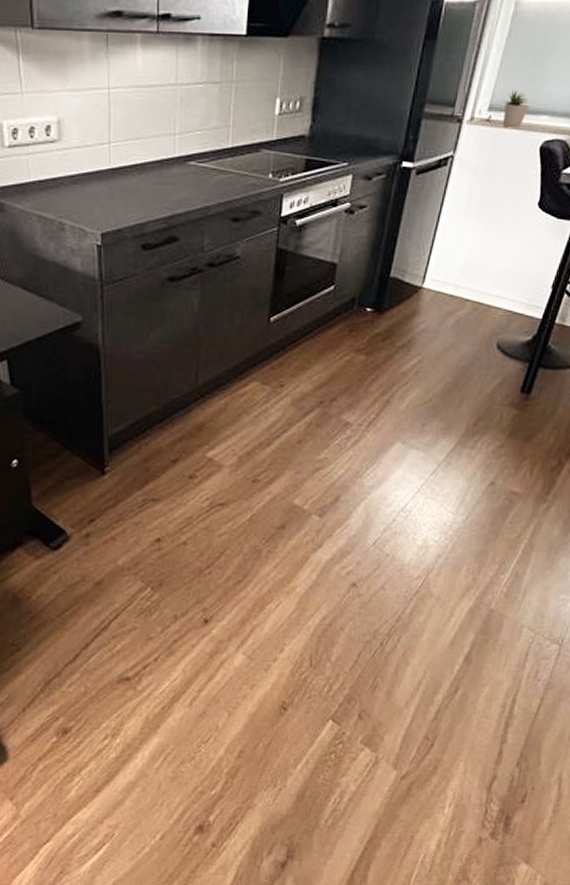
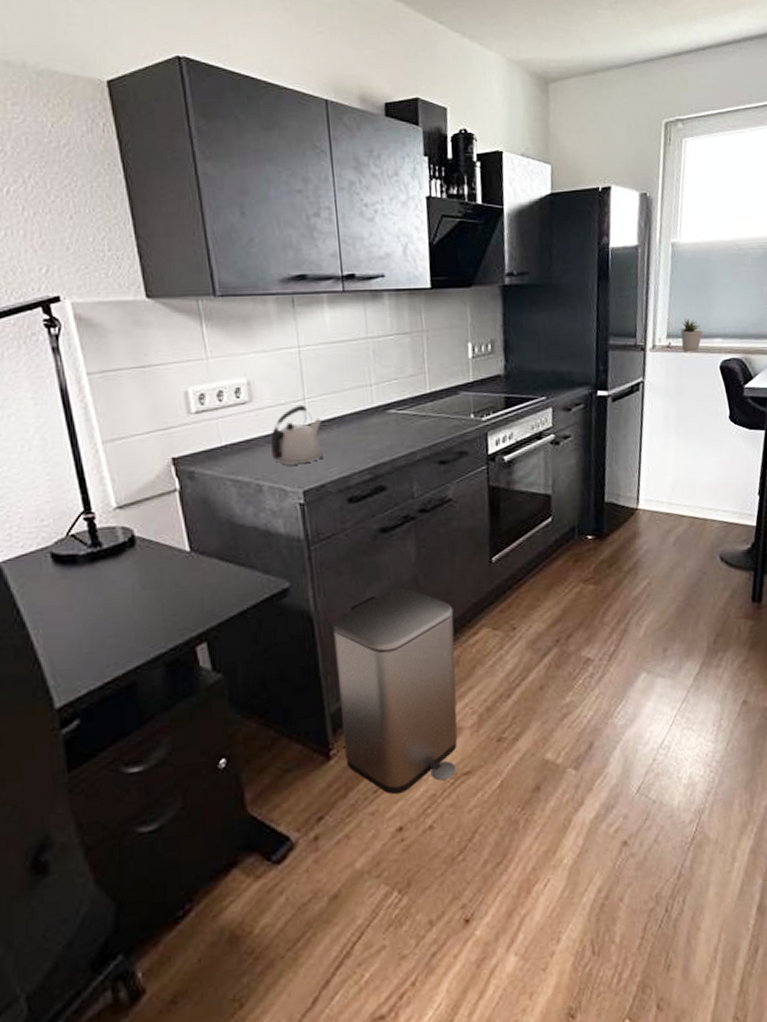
kettle: none [75,148,125,209] -> present [271,404,323,466]
pedal bin: none [117,335,228,511] -> present [333,588,458,794]

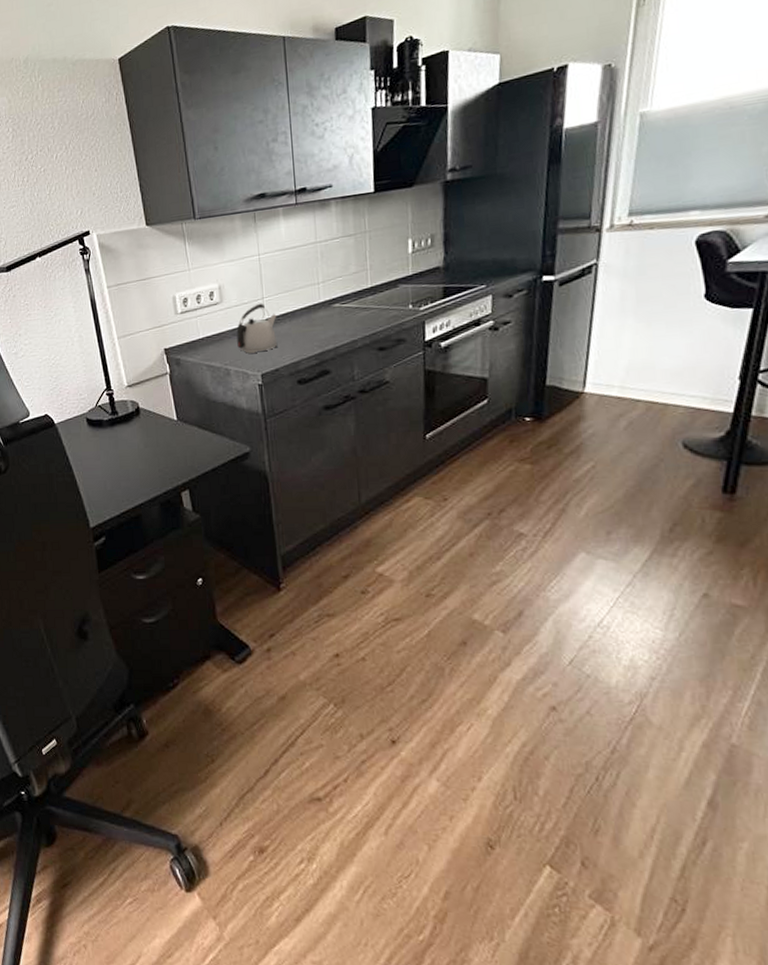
pedal bin: present [333,588,458,794] -> none [284,457,389,626]
potted plant: present [679,318,703,352] -> none [645,192,676,229]

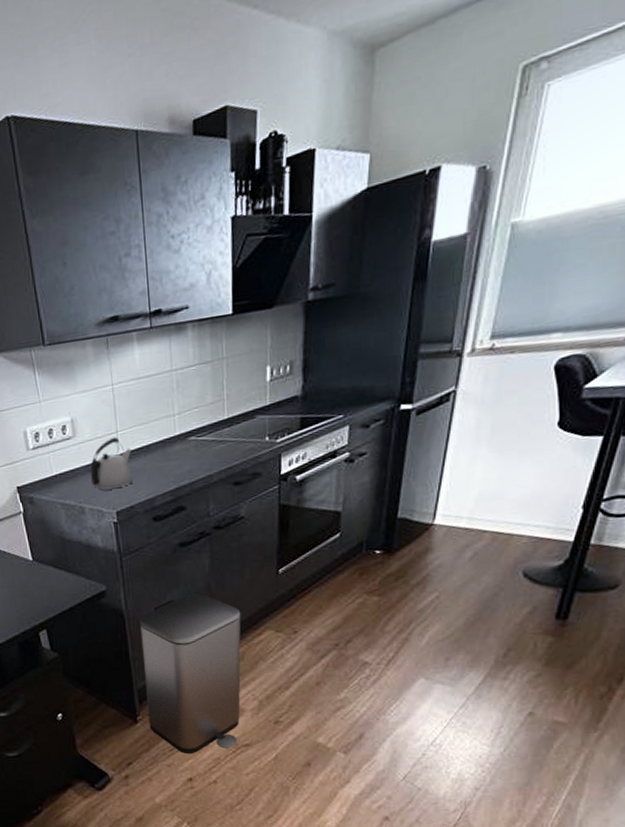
pedal bin: none [284,457,389,626] -> present [140,594,241,753]

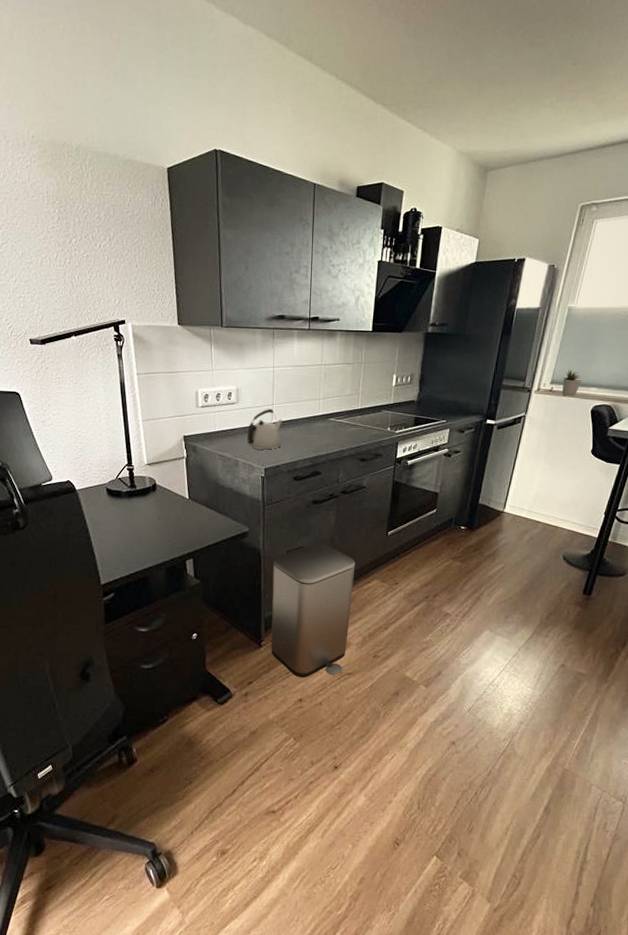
potted plant: none [508,312,538,353] -> present [562,369,582,397]

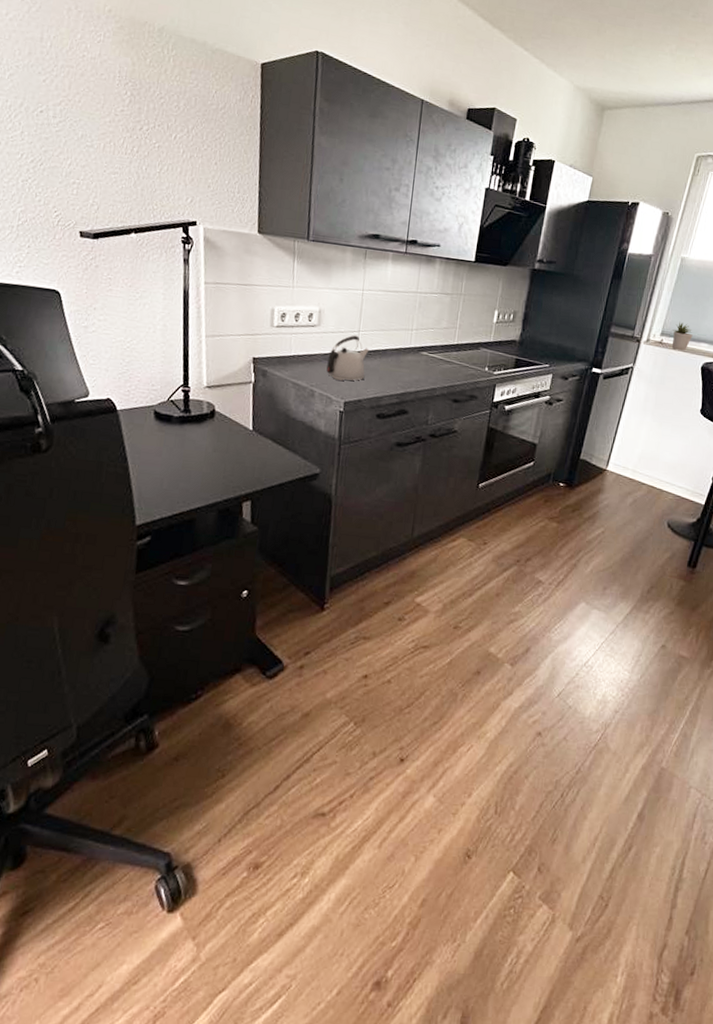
pedal bin: present [271,543,356,677] -> none [335,492,441,649]

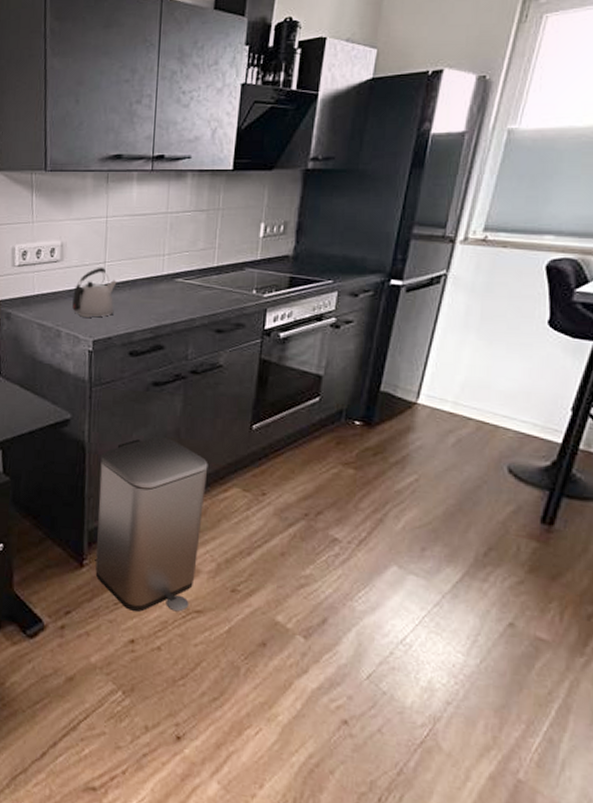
pedal bin: none [335,492,441,649] -> present [95,437,208,612]
potted plant: present [672,321,693,351] -> none [501,210,531,248]

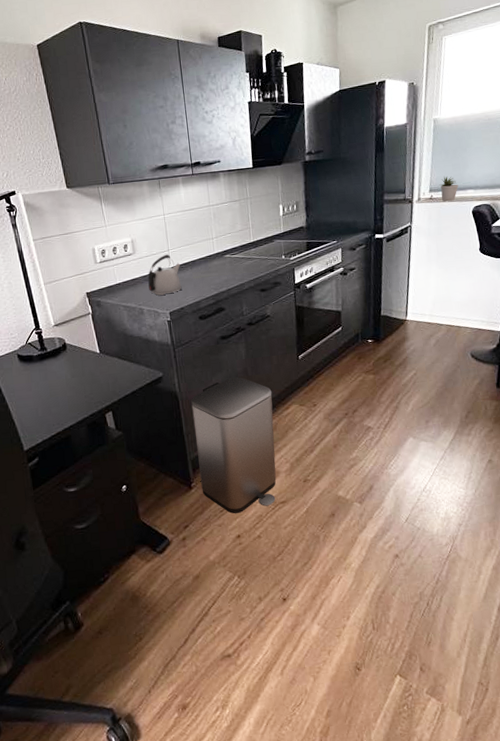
potted plant: none [501,210,531,248] -> present [439,175,459,202]

